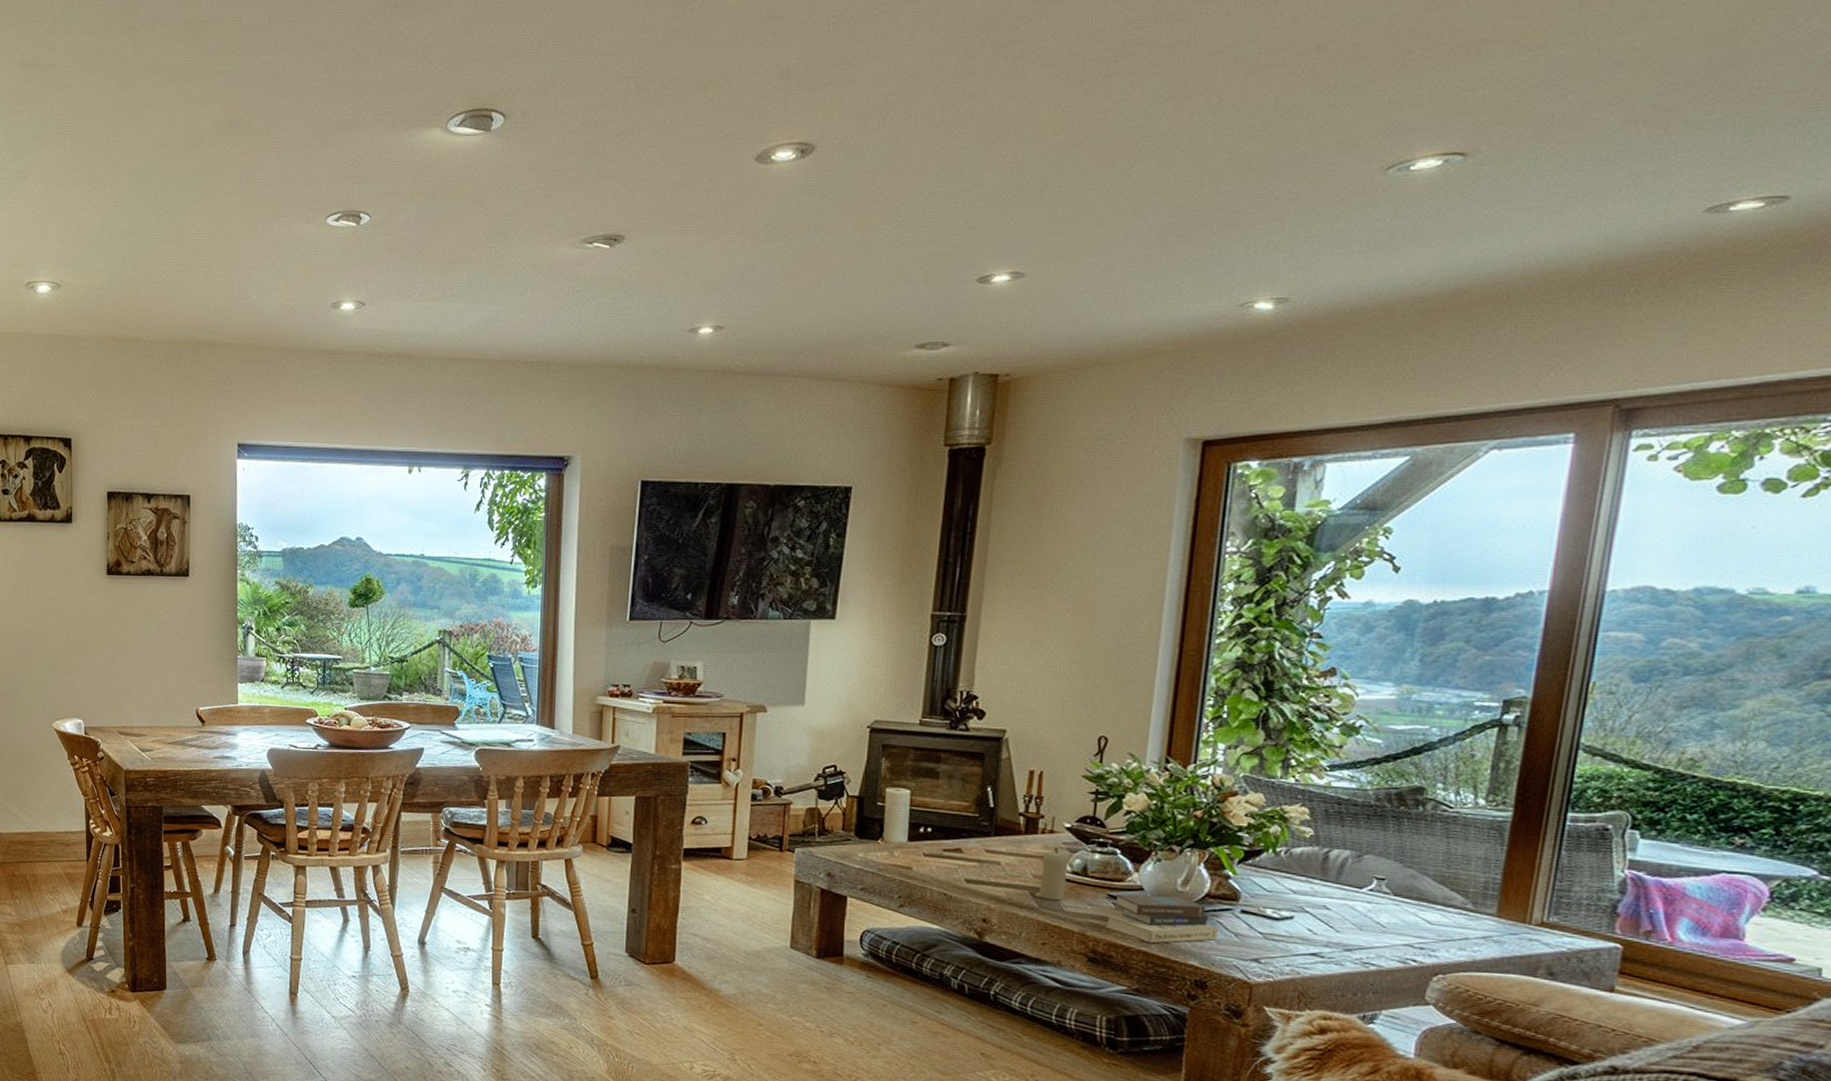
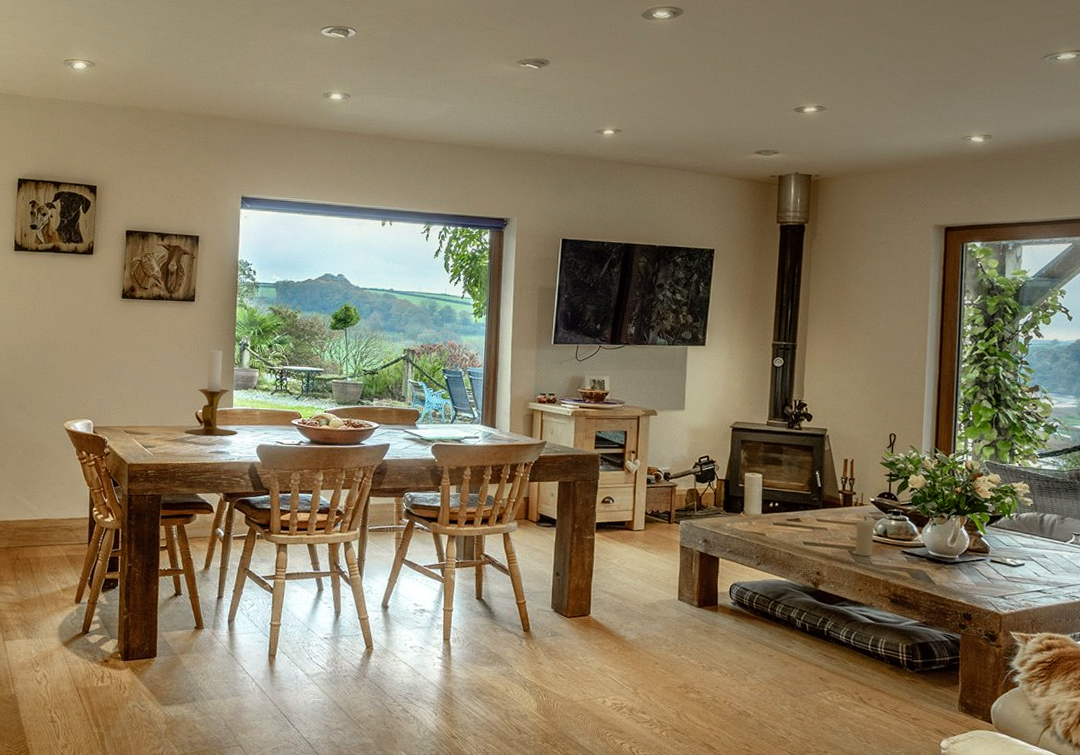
candlestick: none [185,634,245,738] -> present [184,349,238,436]
books: present [1105,894,1220,944] -> none [901,550,977,587]

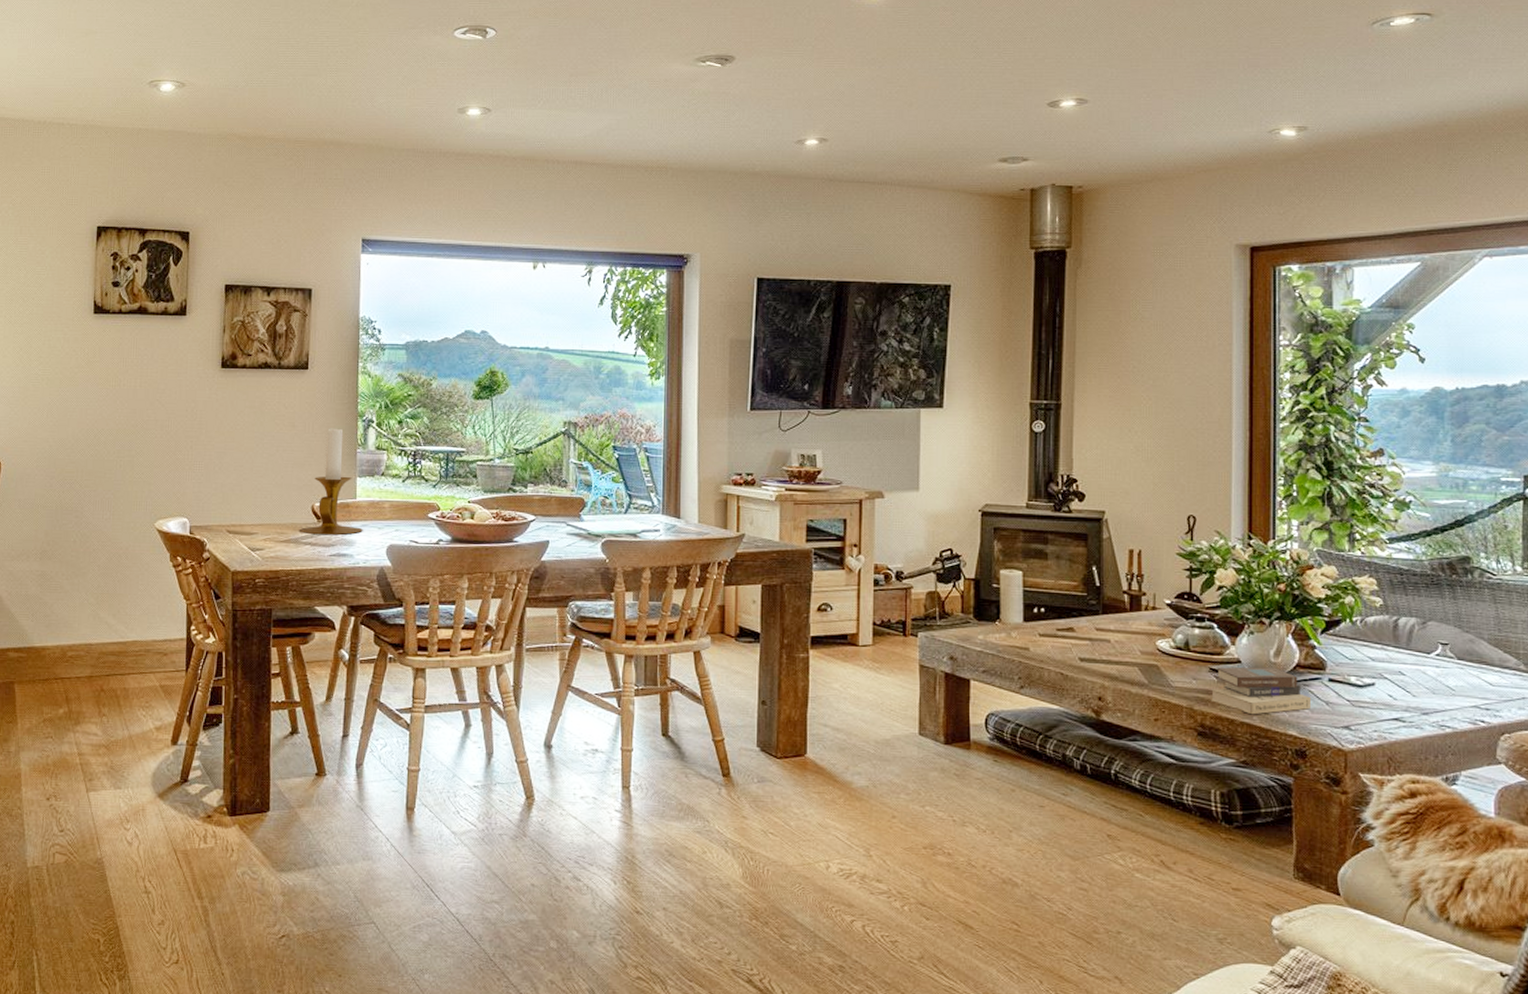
candle: present [852,517,875,557] -> none [1143,624,1172,676]
books: none [901,550,977,587] -> present [1210,666,1312,715]

